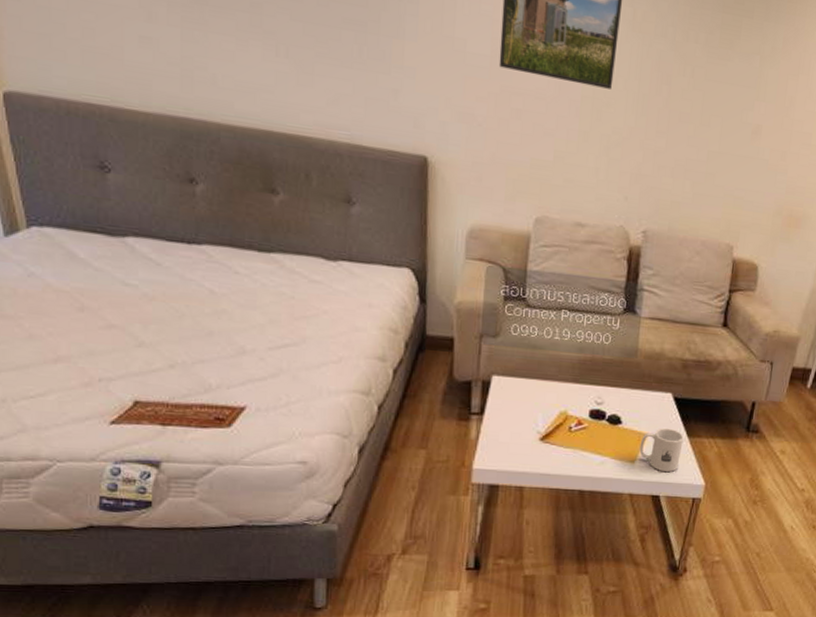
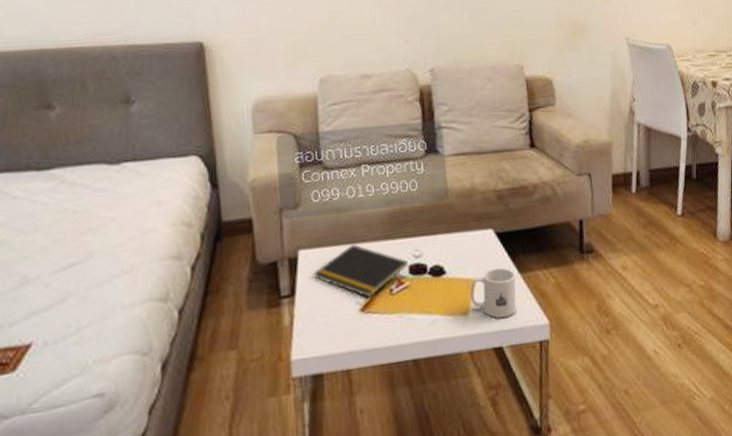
notepad: none [503,380,589,430] -> present [314,244,408,297]

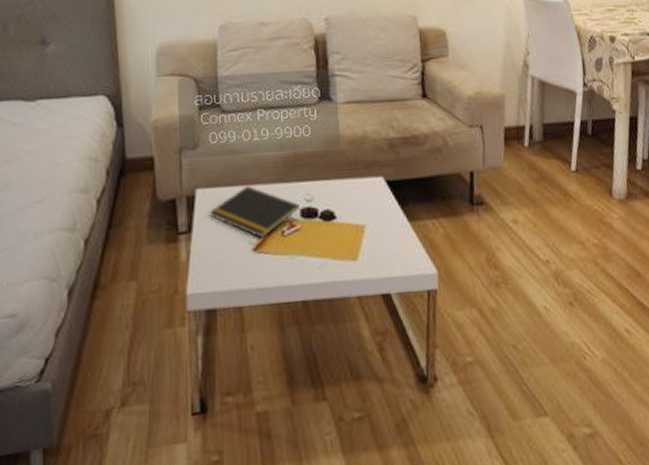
mug: present [469,267,517,318] -> none [359,215,405,265]

